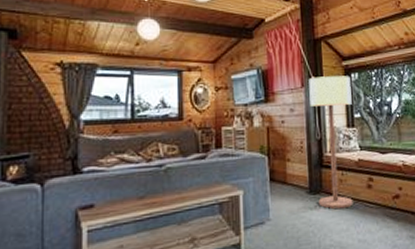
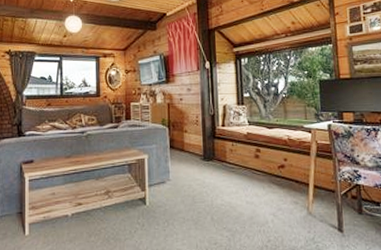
floor lamp: present [309,76,353,210] -> none [204,60,242,175]

